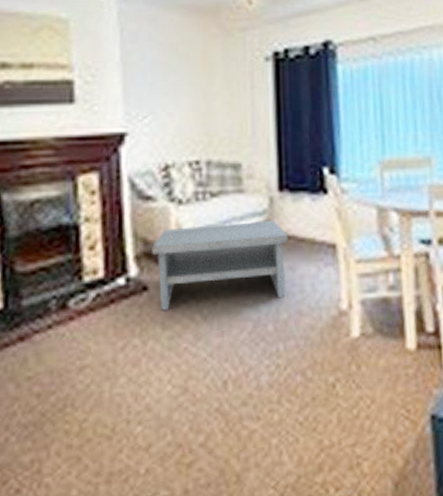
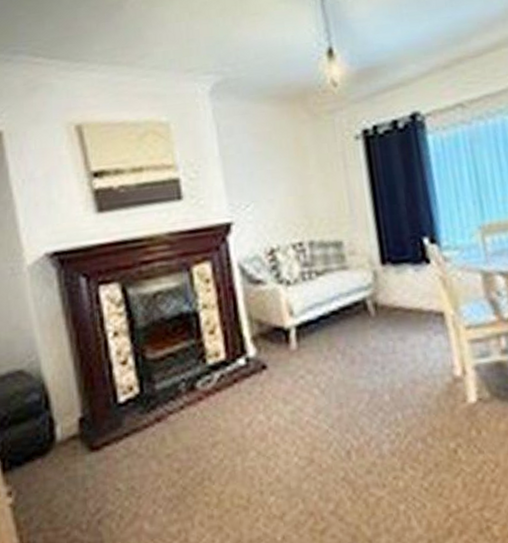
coffee table: present [151,221,288,310] -> none [265,294,399,387]

